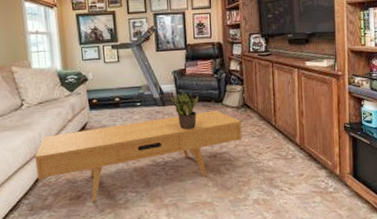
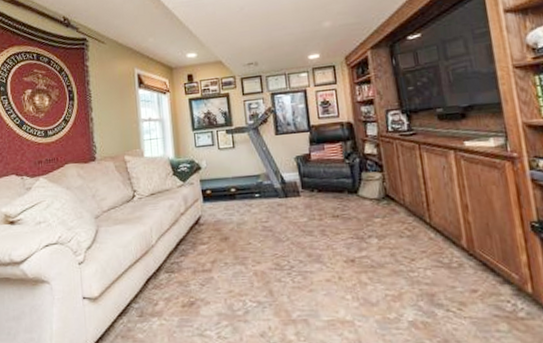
tv console: present [35,110,242,202] -> none [146,203,387,311]
potted plant: present [170,90,199,130] -> none [293,179,328,226]

